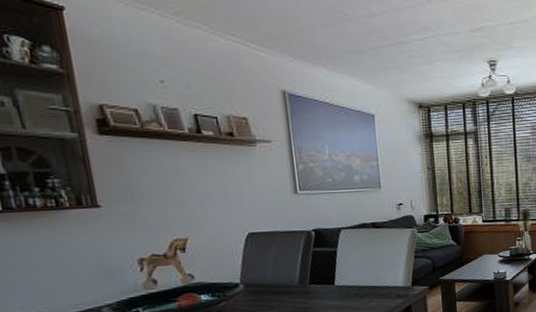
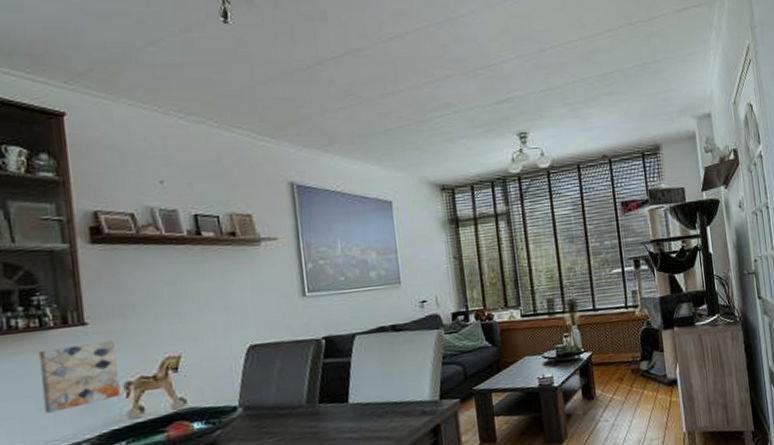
wall art: none [57,222,135,281] -> present [38,341,120,413]

